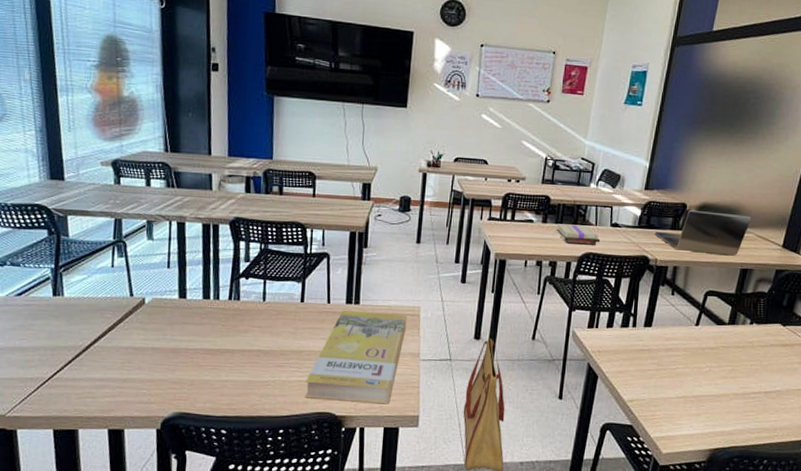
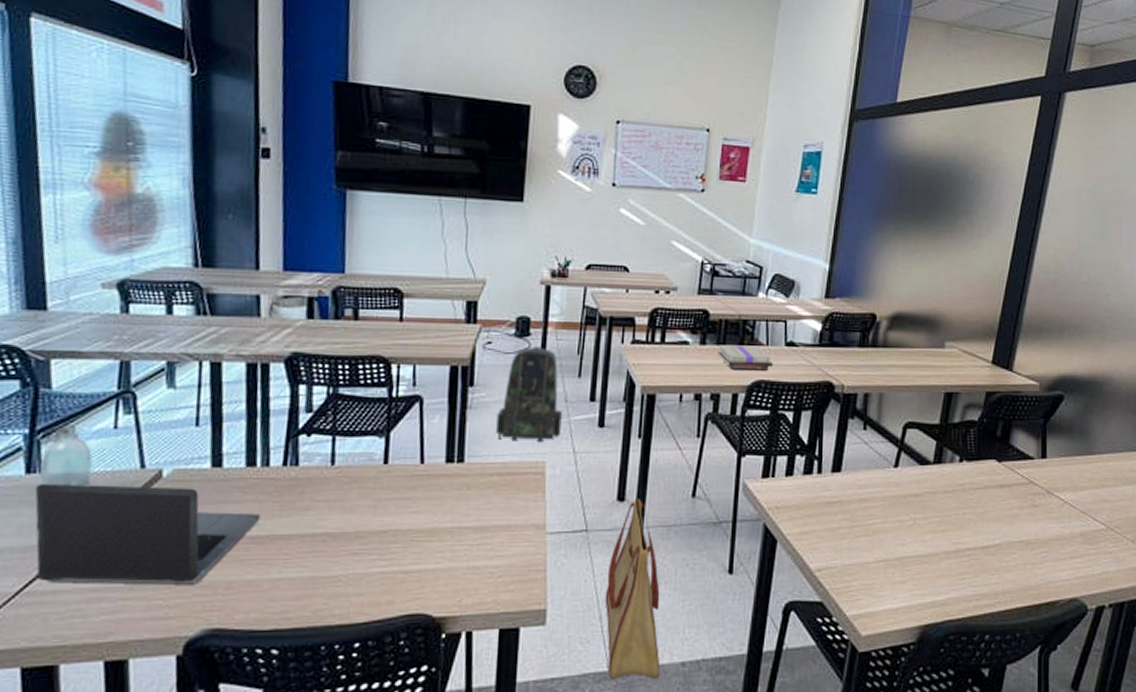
laptop computer: none [59,303,213,380] -> present [34,483,261,585]
bottle: none [62,263,98,307] -> present [40,424,93,486]
book: present [304,309,407,405] -> none [389,471,528,598]
backpack: none [384,219,434,292] -> present [496,346,562,442]
laptop: present [654,210,752,256] -> none [839,322,954,377]

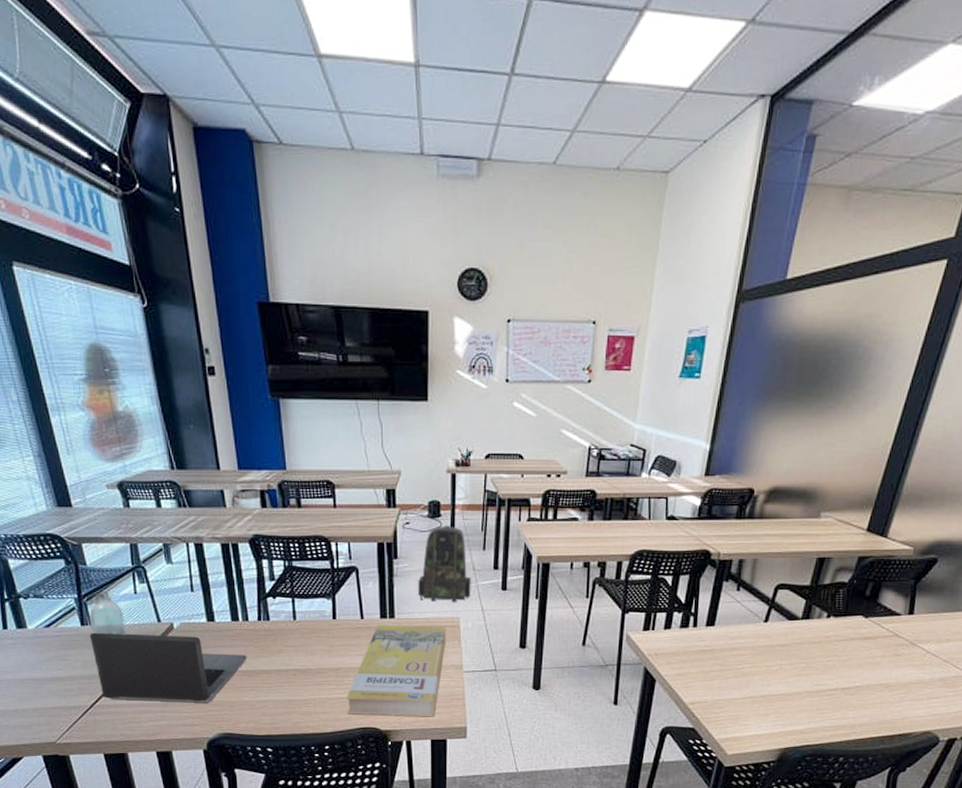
book: none [389,471,528,598] -> present [346,624,446,717]
shopping bag: present [605,498,660,679] -> none [512,646,558,779]
books: present [716,345,774,371] -> none [603,520,655,541]

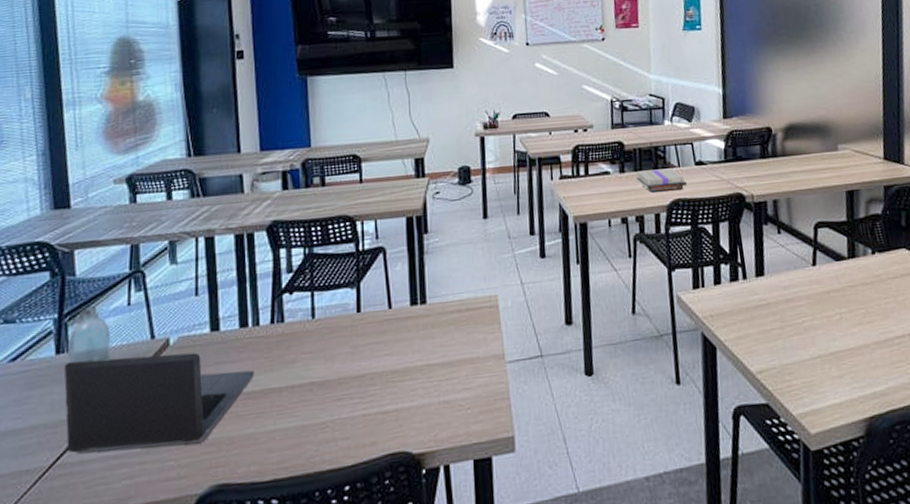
book: present [346,624,446,717] -> none [371,309,485,437]
backpack: present [418,525,471,602] -> none [451,191,508,280]
books: none [603,520,655,541] -> present [635,168,688,193]

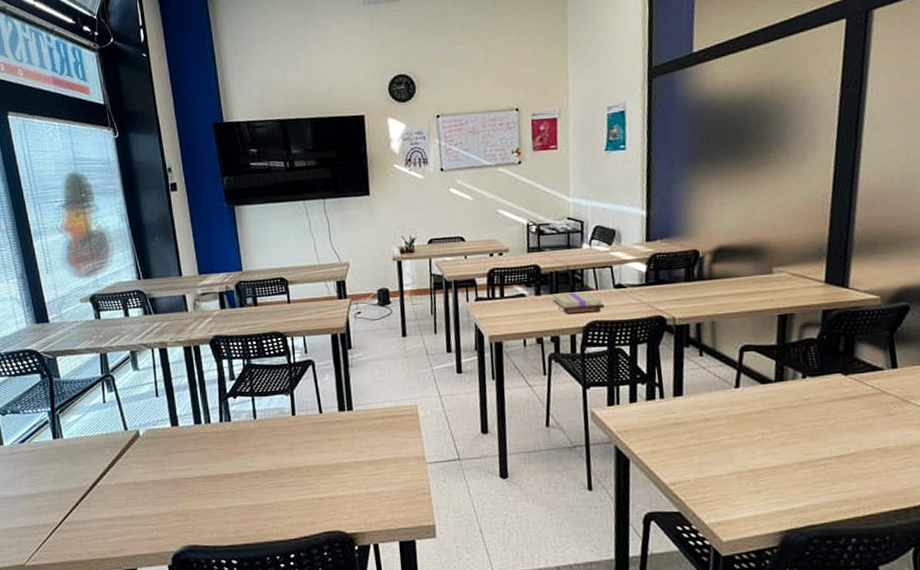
laptop computer: present [63,352,255,454] -> none [60,442,210,516]
bottle: present [68,305,111,363] -> none [61,402,95,447]

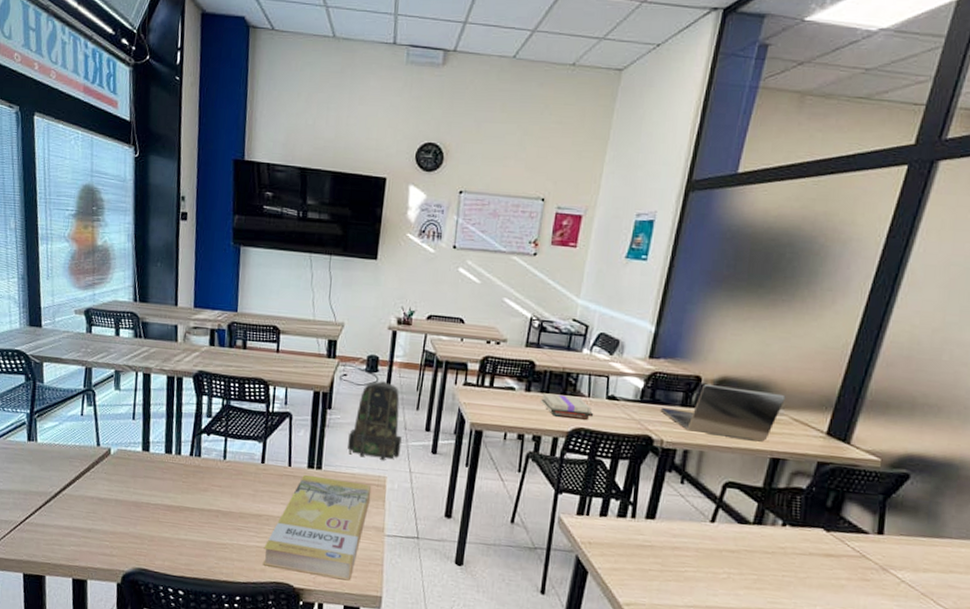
book: none [309,416,406,518] -> present [262,474,372,581]
backpack: none [373,312,427,391] -> present [348,381,402,460]
laptop: none [666,252,781,305] -> present [660,384,786,442]

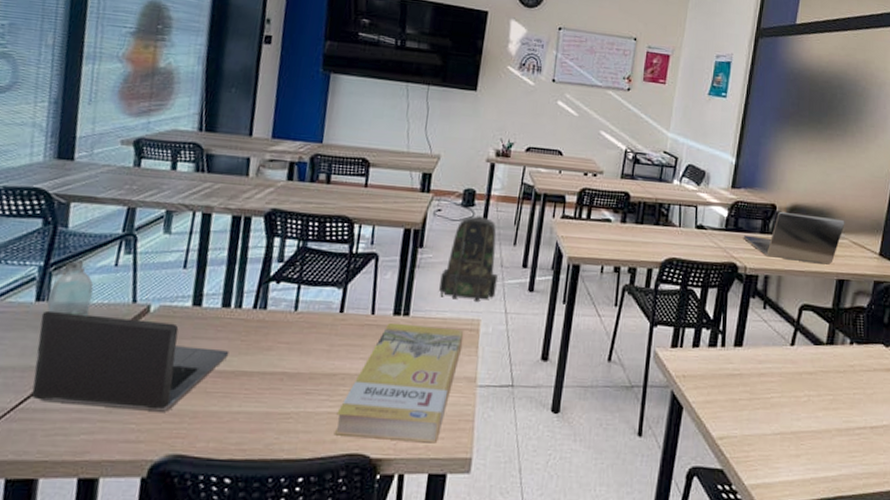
laptop computer: none [32,448,174,534] -> present [31,310,230,412]
bottle: none [36,409,68,455] -> present [47,260,94,316]
books: present [540,393,594,420] -> none [635,224,685,250]

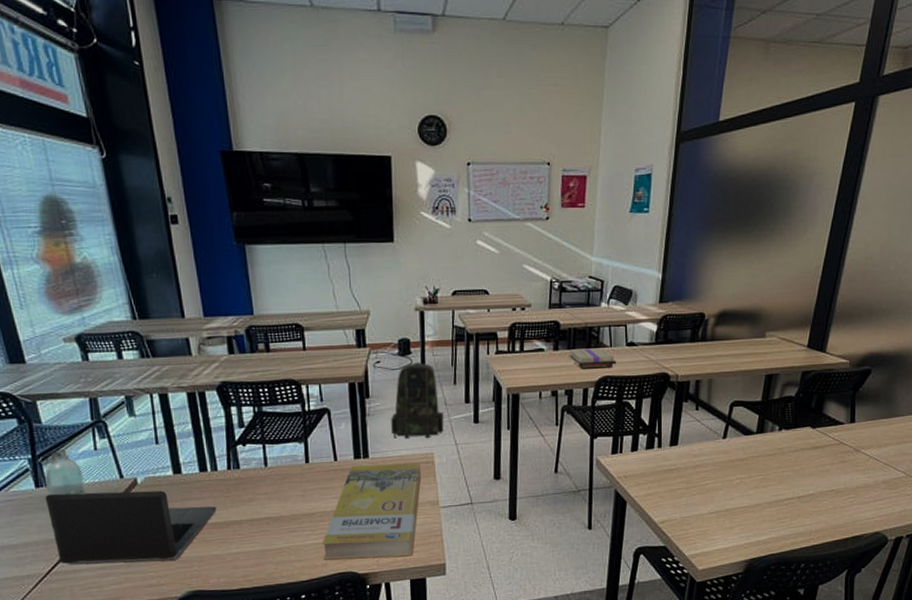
books: none [635,224,685,250] -> present [568,348,617,369]
laptop: present [743,212,845,265] -> none [673,318,774,364]

